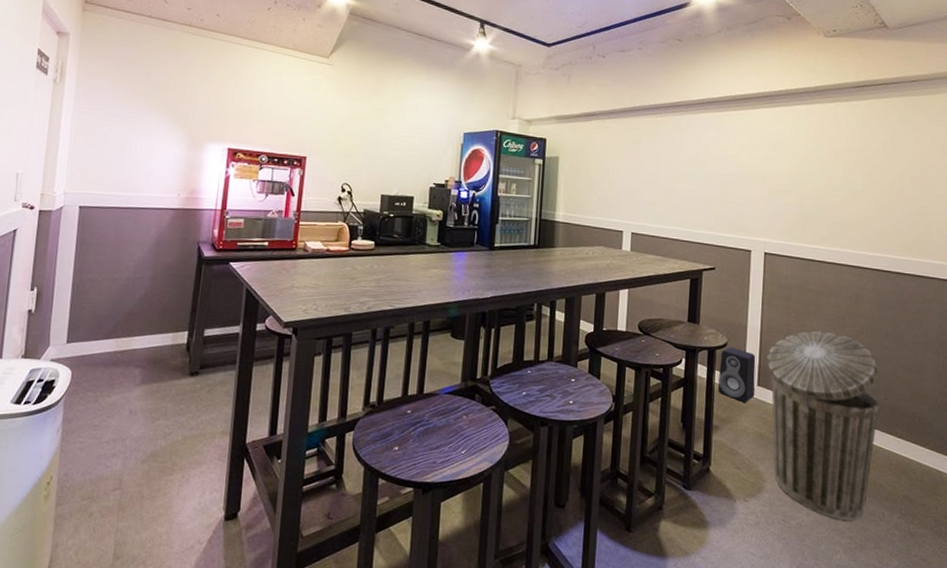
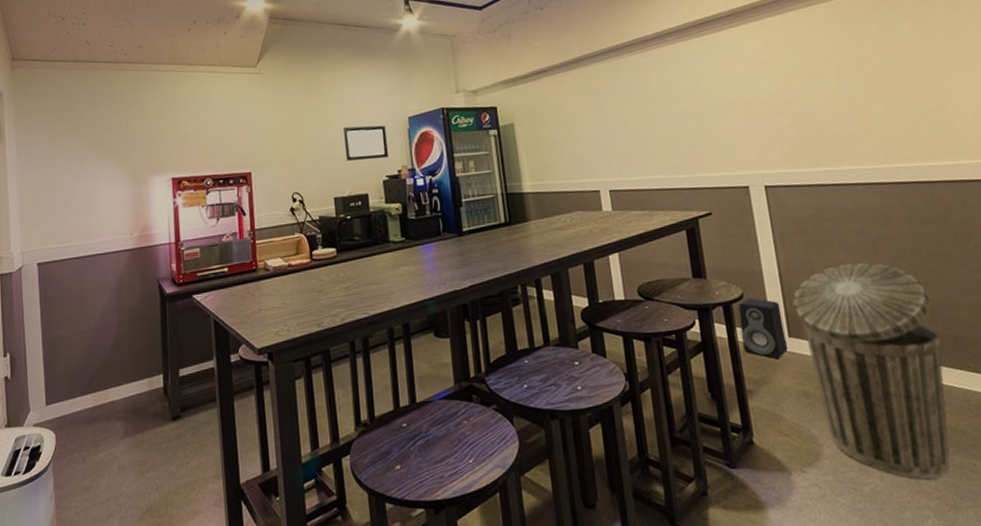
wall art: none [399,131,441,167] -> present [344,125,389,161]

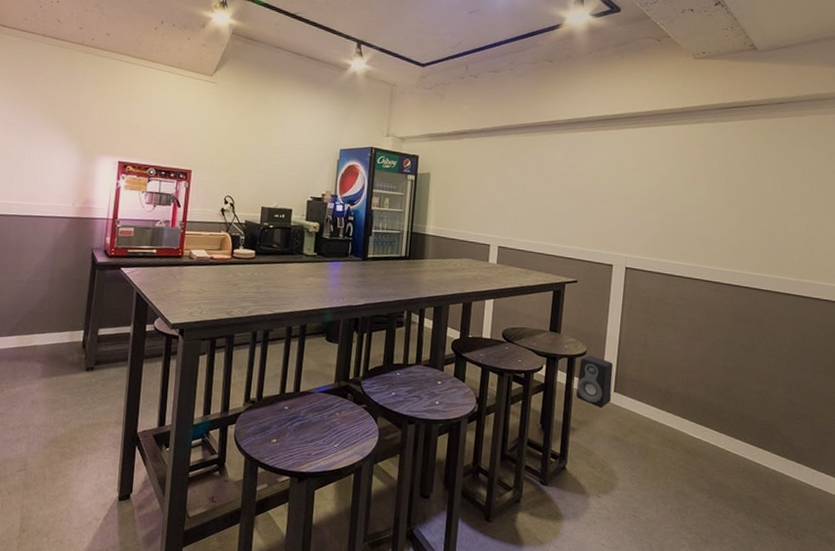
wall art: present [344,125,389,161] -> none [279,147,318,182]
trash can: present [793,263,950,479] -> none [624,342,731,518]

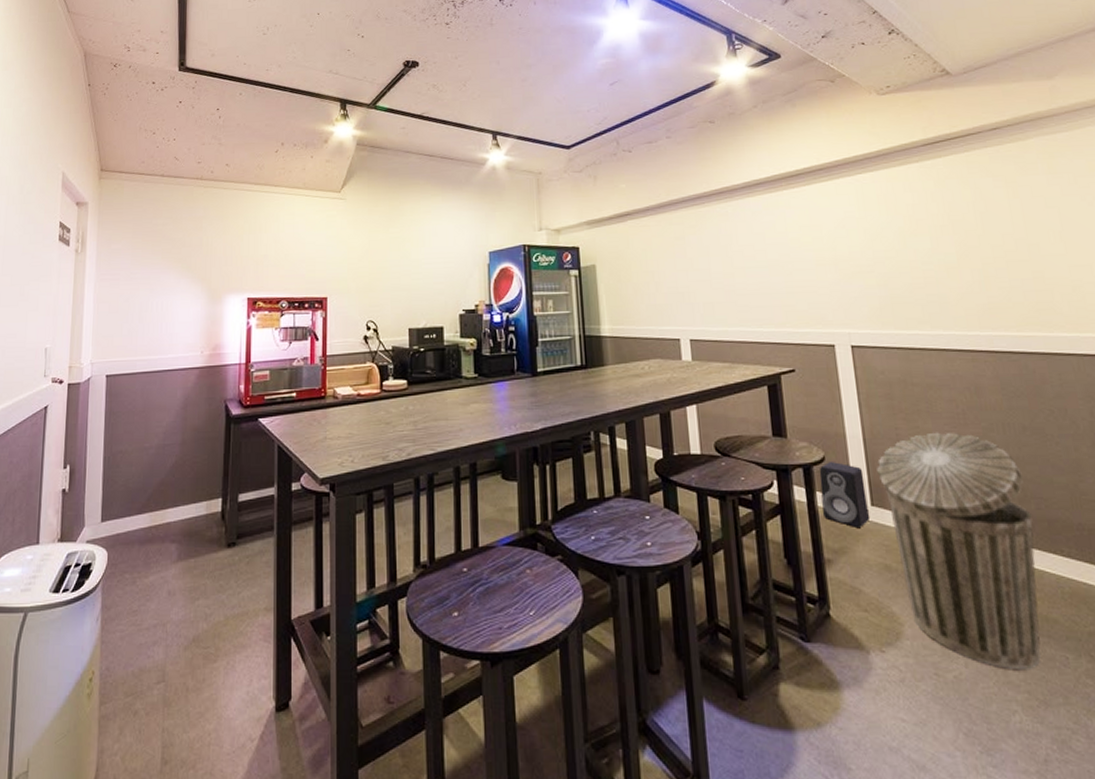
trash can: none [624,342,731,518] -> present [877,432,1041,669]

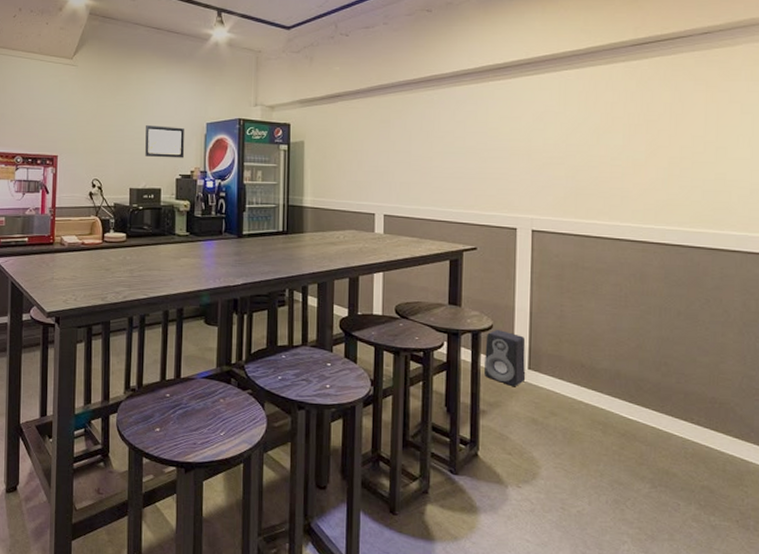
wall art: none [423,257,467,293] -> present [145,125,185,158]
trash can: present [877,432,1041,669] -> none [538,311,671,510]

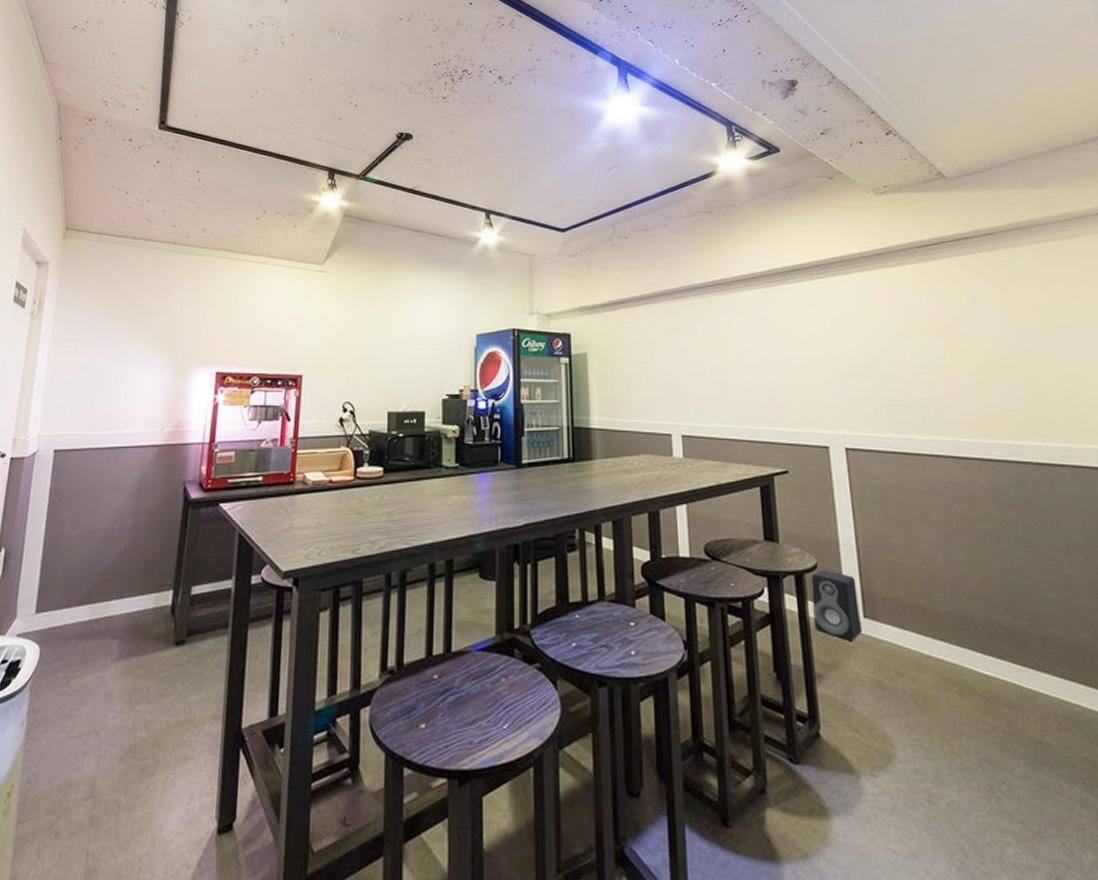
wall art: present [145,125,185,158] -> none [406,338,452,375]

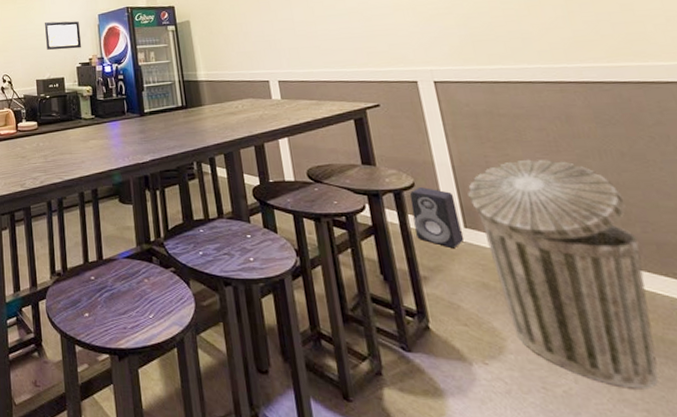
wall art: none [406,338,452,375] -> present [45,21,82,50]
trash can: none [870,541,1035,797] -> present [468,159,659,388]

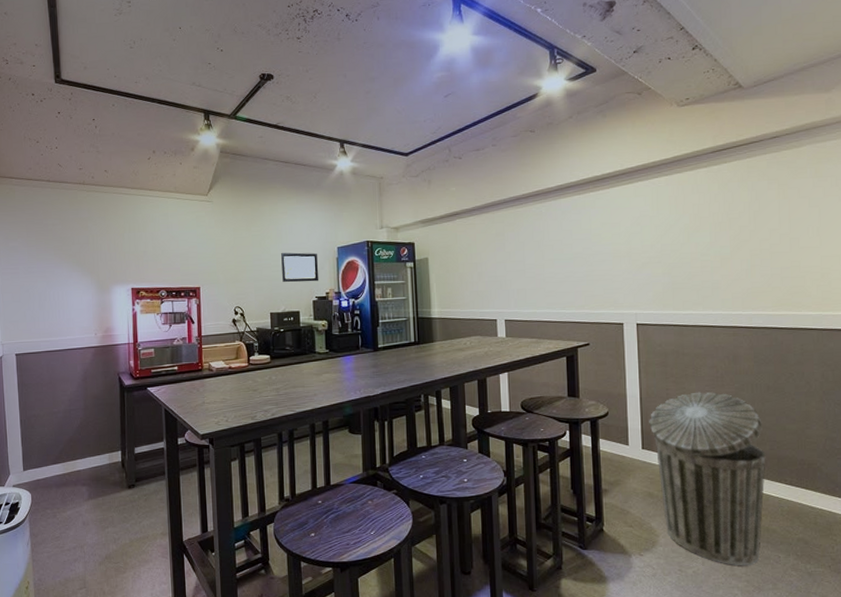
speaker: present [410,187,463,249] -> none [603,416,639,466]

